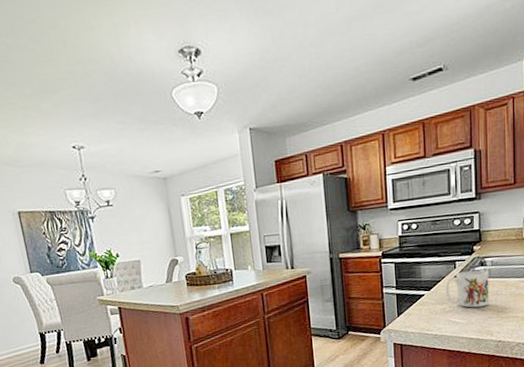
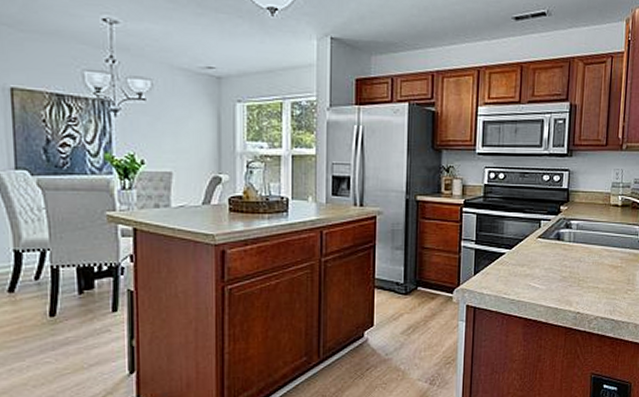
mug: present [445,270,490,308] -> none [527,232,573,273]

